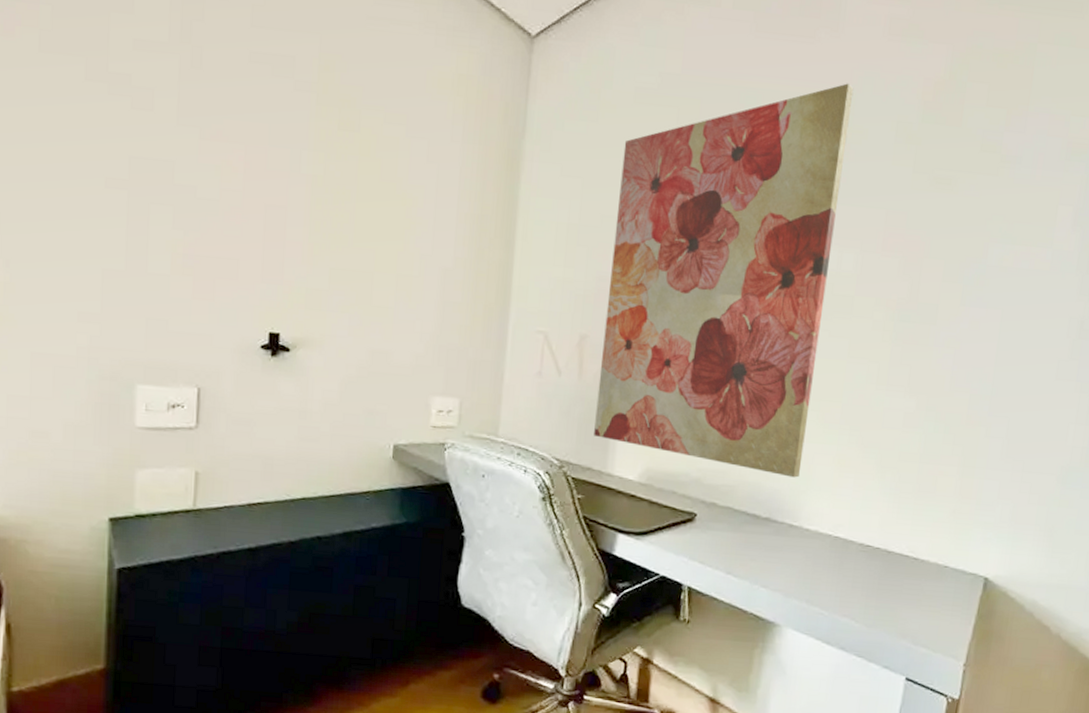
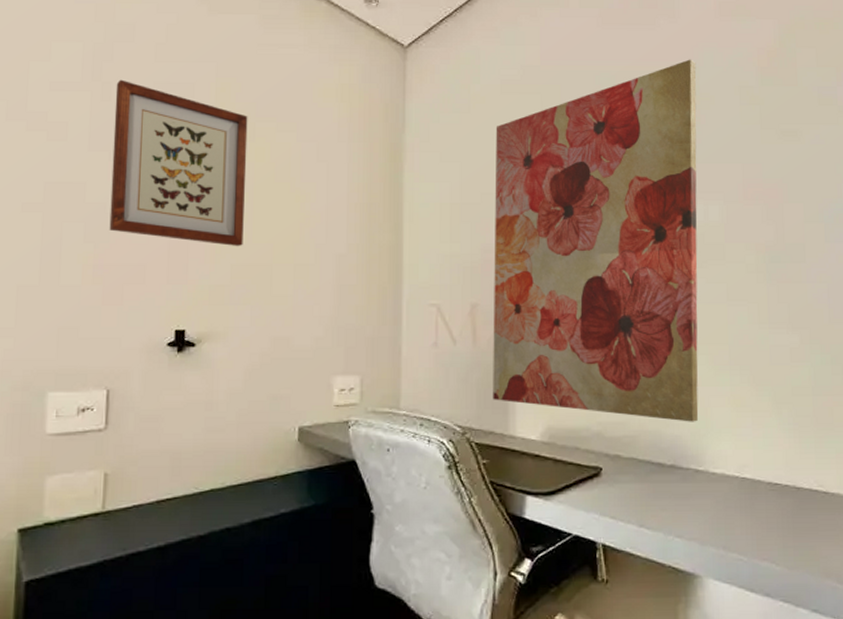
wall art: none [200,44,353,250] -> present [109,79,248,247]

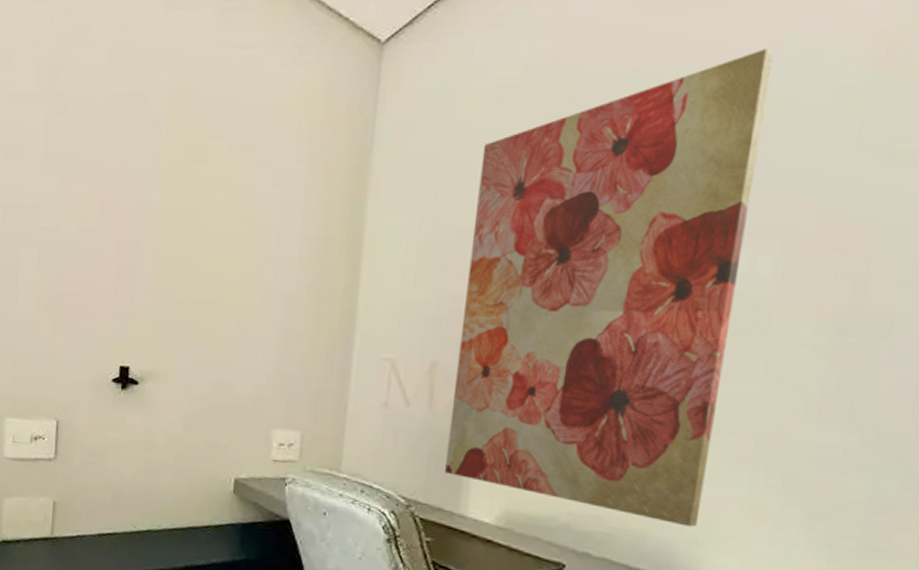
wall art: present [109,79,248,247] -> none [61,90,201,282]

